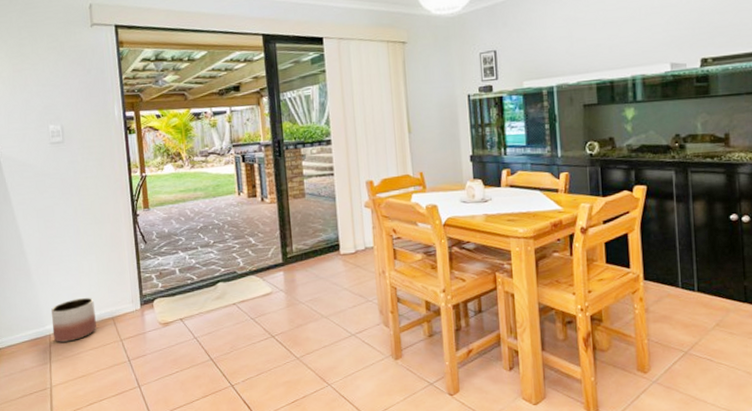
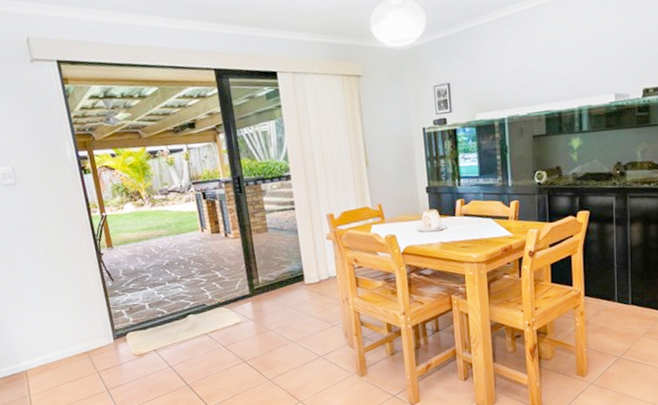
planter: present [51,298,97,342] -> none [24,334,72,377]

